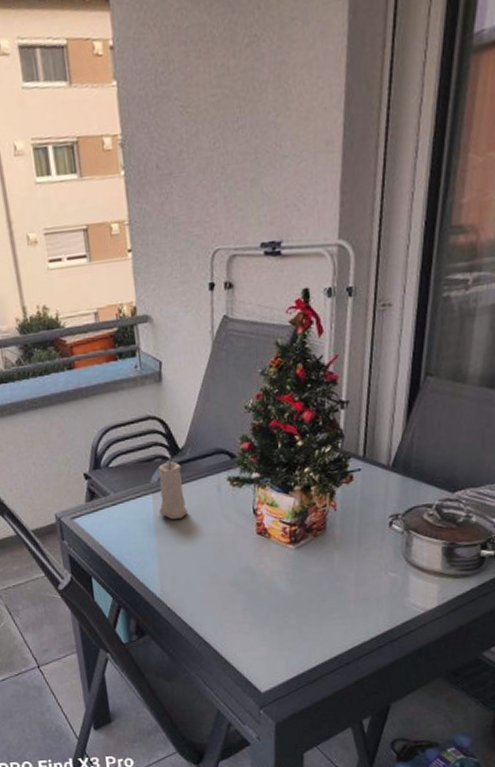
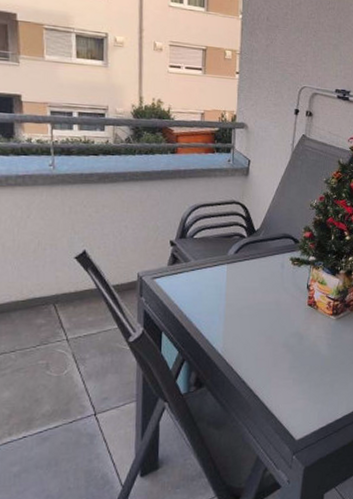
candle: present [158,459,189,519] -> none [231,238,256,287]

